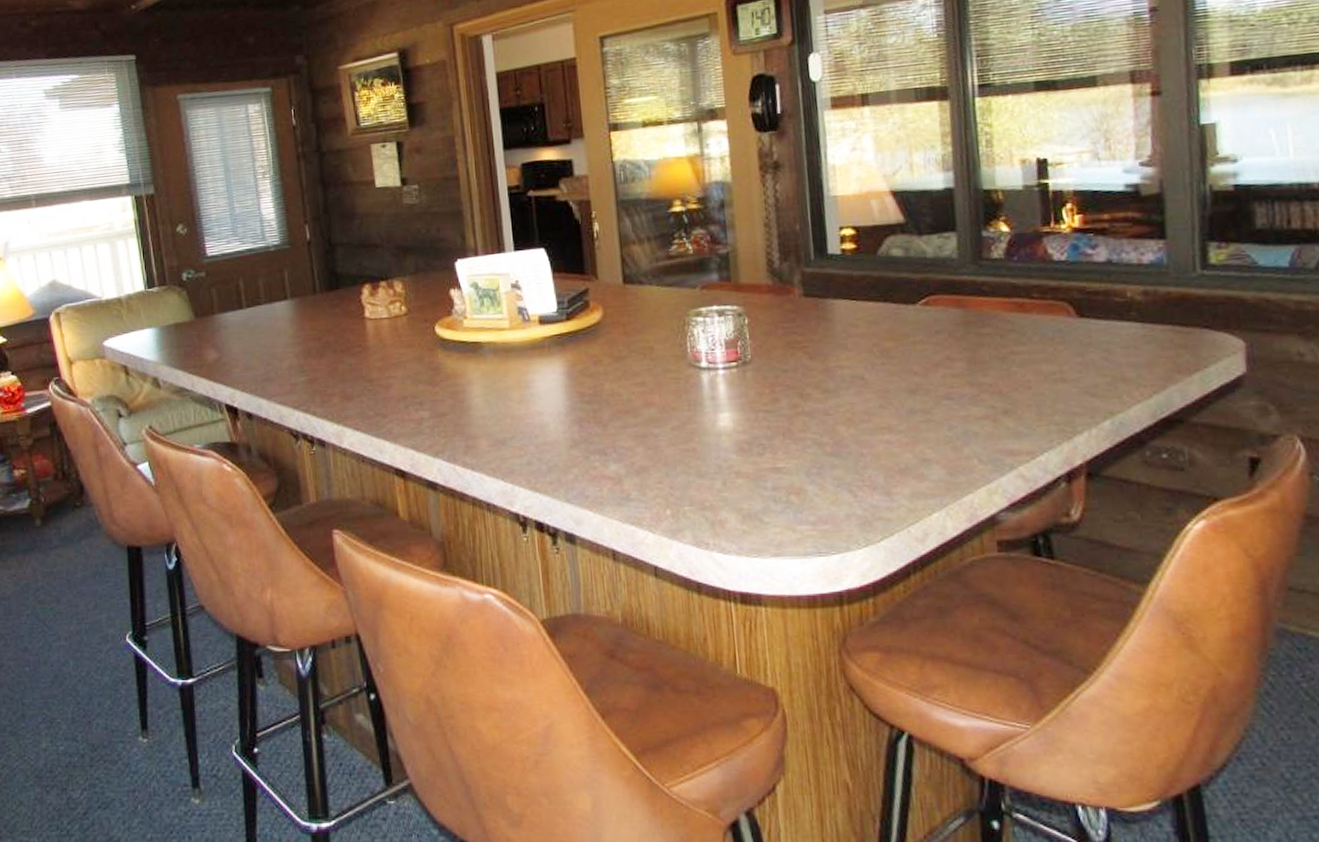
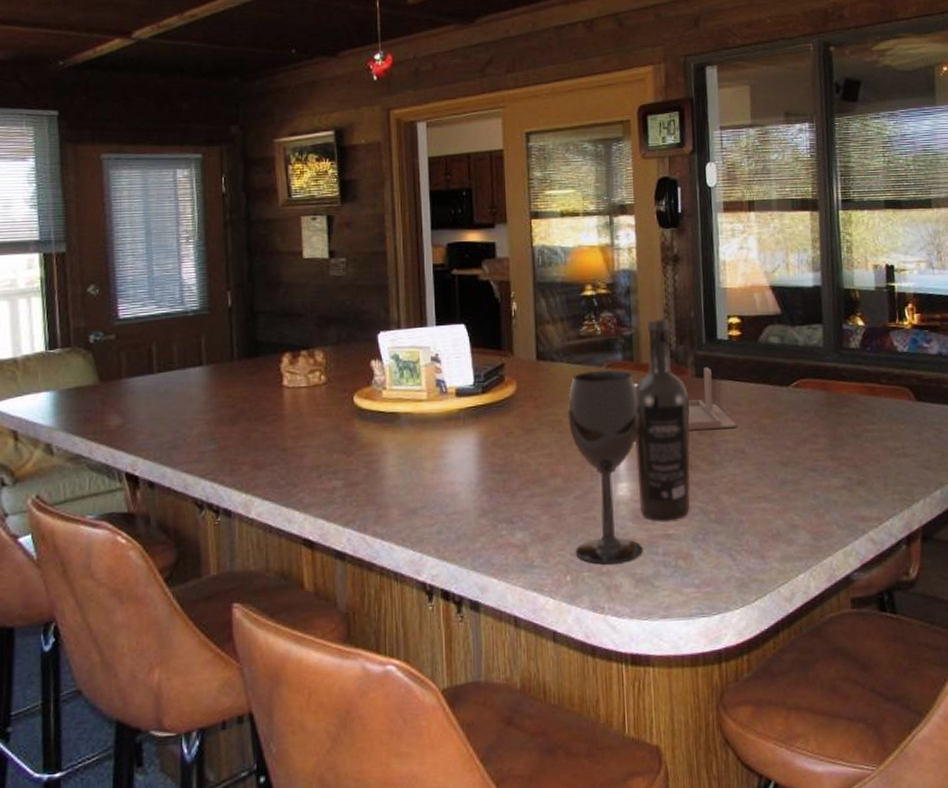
wine glass: none [659,291,749,499] -> present [567,369,643,565]
wine bottle: none [734,233,803,454] -> present [635,318,691,521]
napkin holder: none [795,285,855,355] -> present [687,367,737,430]

